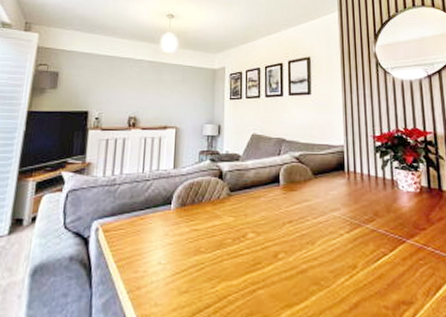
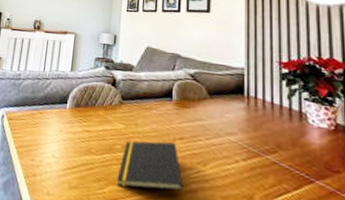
notepad: none [229,226,294,282] -> present [117,140,183,192]

